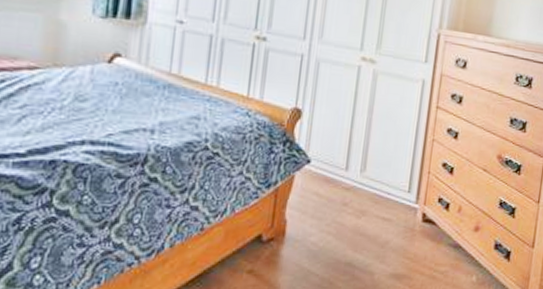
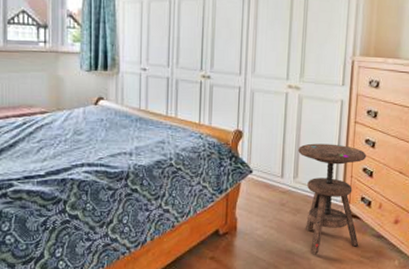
side table: none [368,129,448,269] -> present [298,143,367,255]

